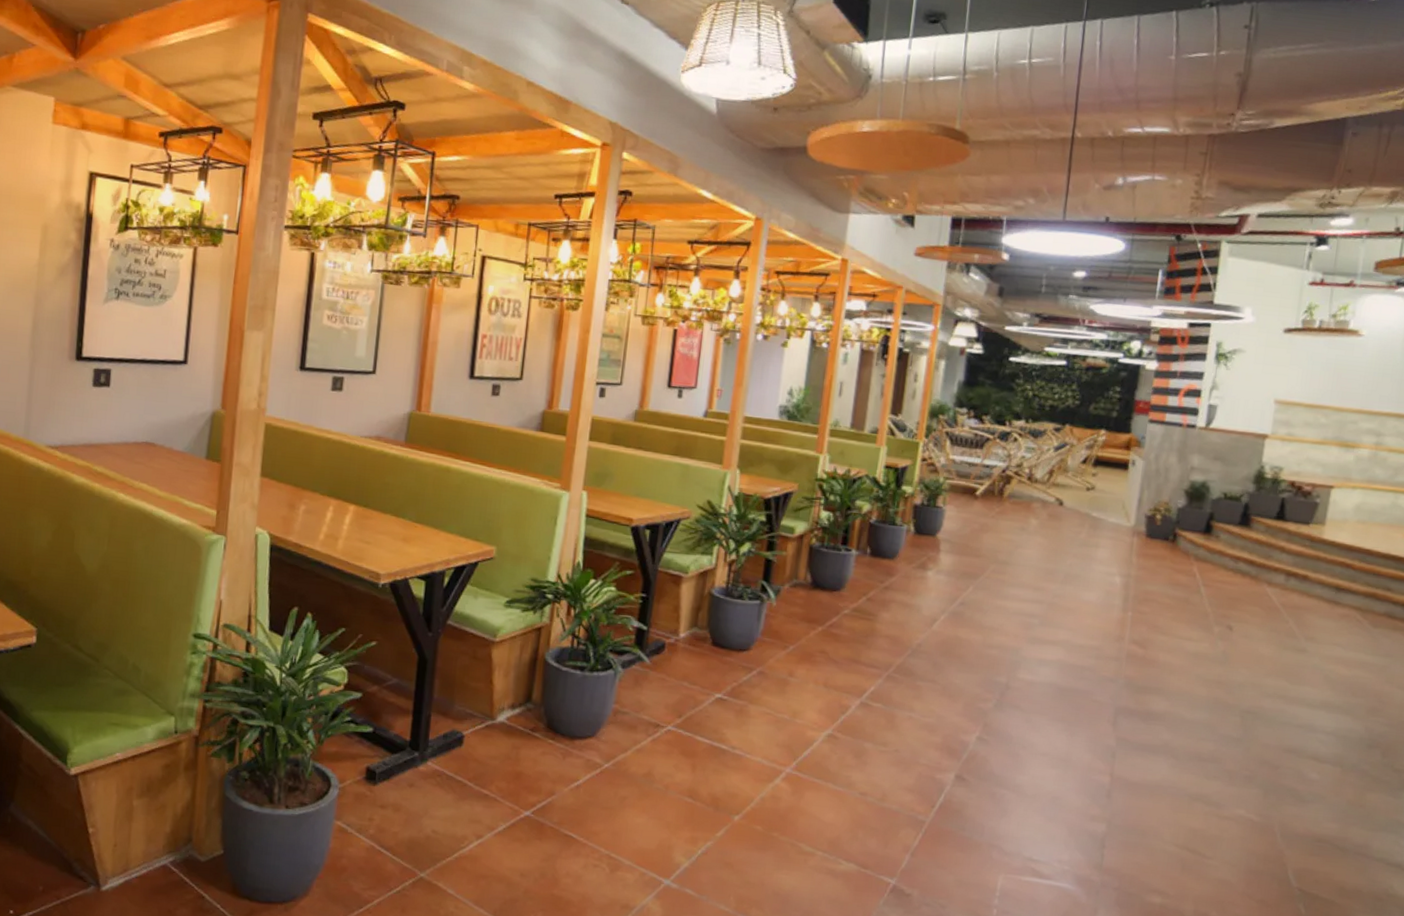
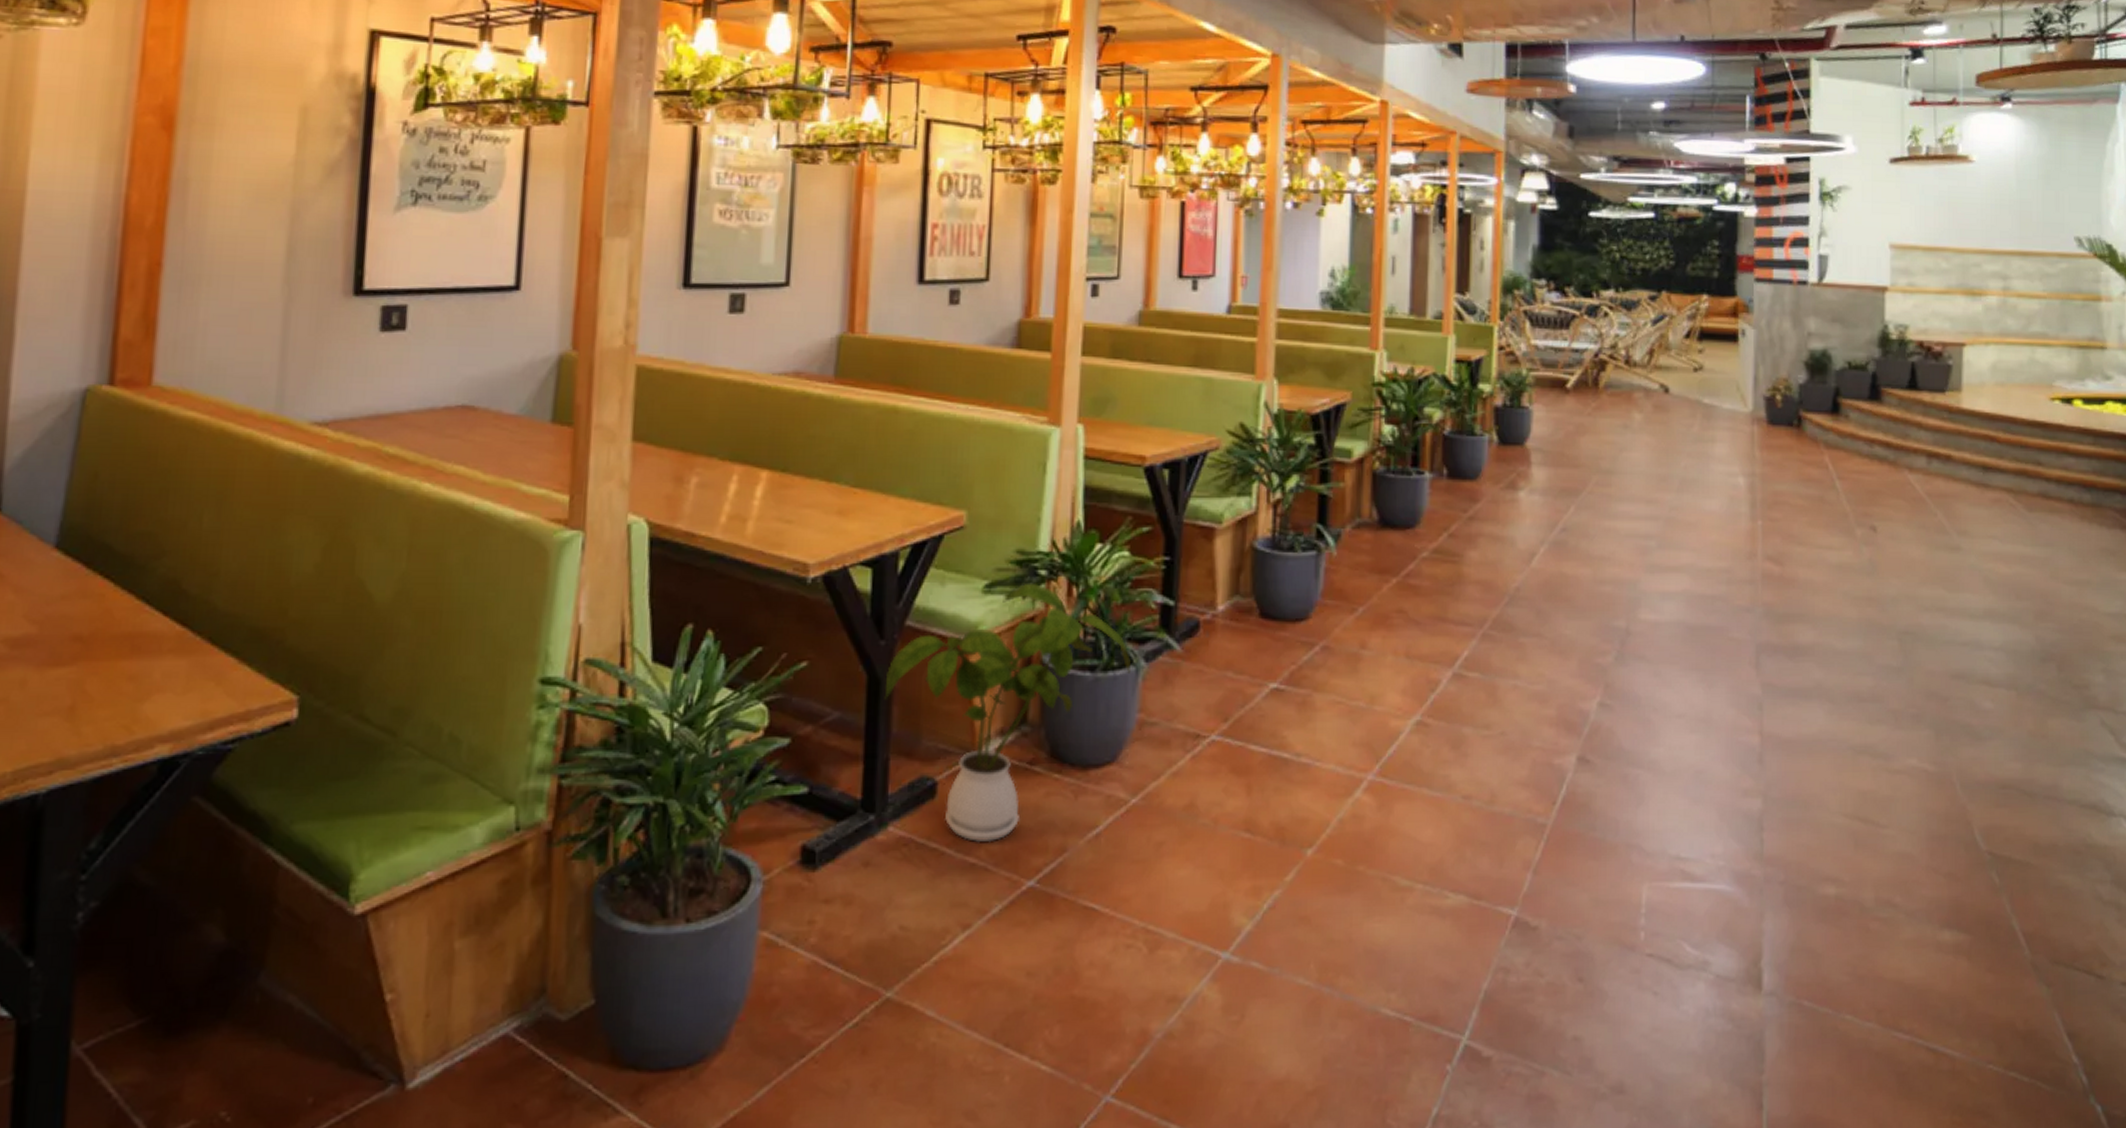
house plant: none [429,603,611,782] -> present [884,582,1131,843]

